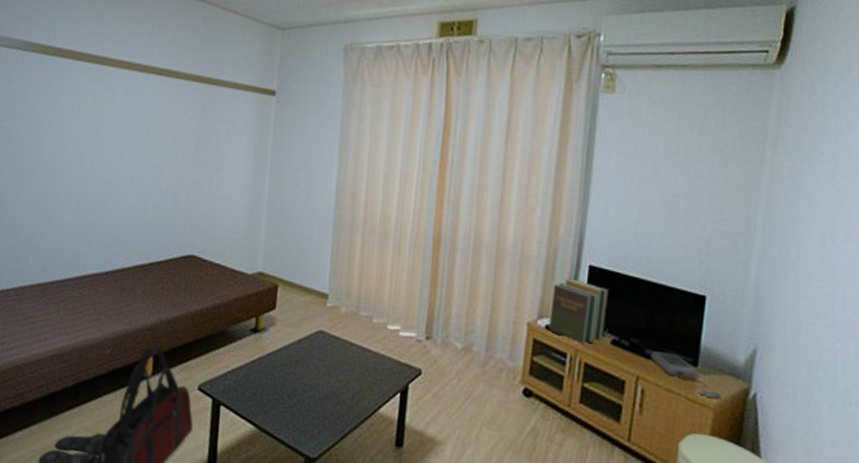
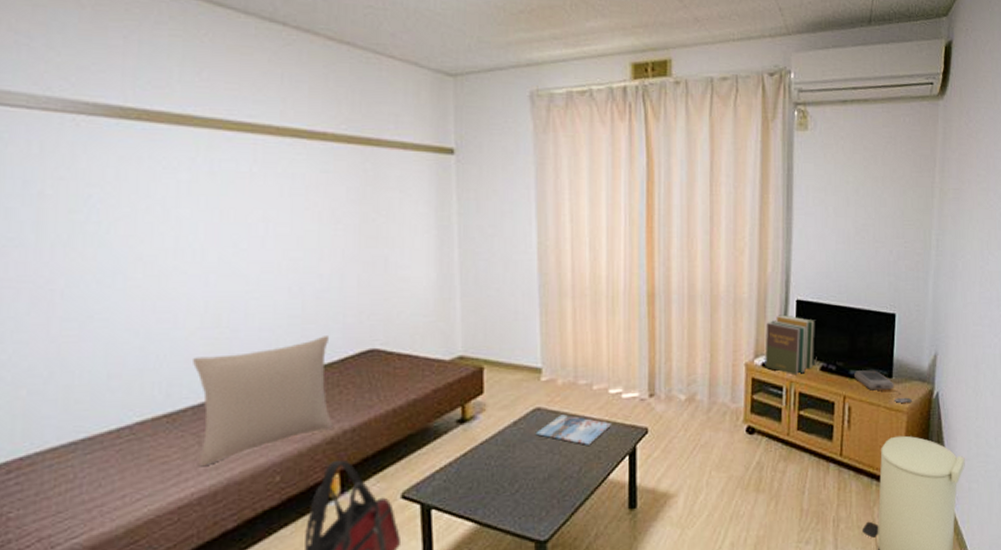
pillow: none [55,238,160,331] -> present [193,336,333,467]
magazine: none [316,341,388,375] -> present [535,414,612,445]

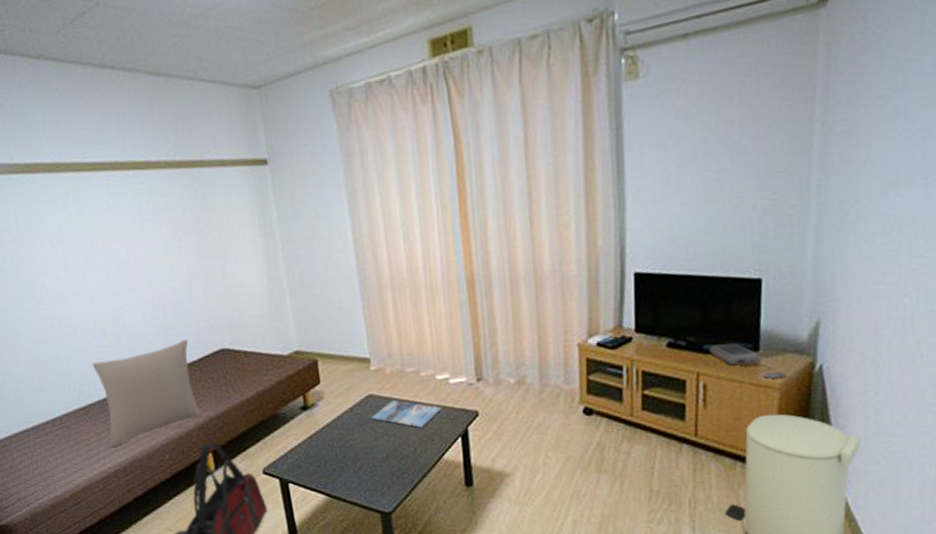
books: present [765,315,817,376] -> none [599,290,663,354]

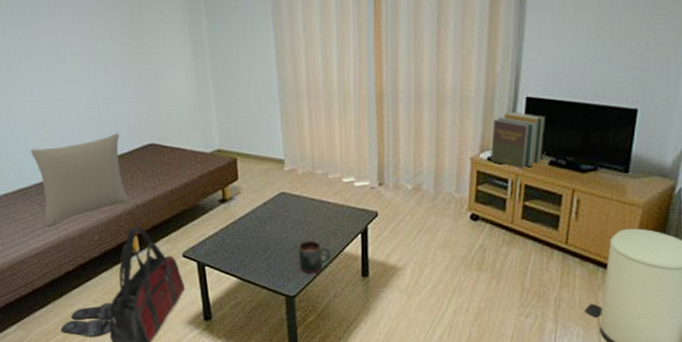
magazine: present [371,400,443,428] -> none [282,198,346,224]
mug: none [391,447,429,485] -> present [298,240,331,273]
books: none [599,290,663,354] -> present [490,111,546,169]
game console: present [709,343,787,380] -> none [586,165,651,198]

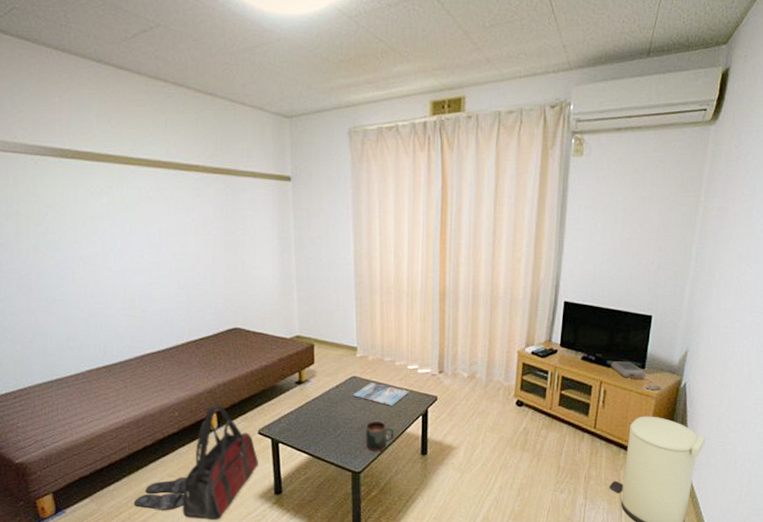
pillow: present [31,133,129,227] -> none [119,317,211,403]
magazine: none [282,198,346,224] -> present [352,382,410,406]
books: present [490,111,546,169] -> none [534,313,580,363]
game console: none [586,165,651,198] -> present [611,361,662,391]

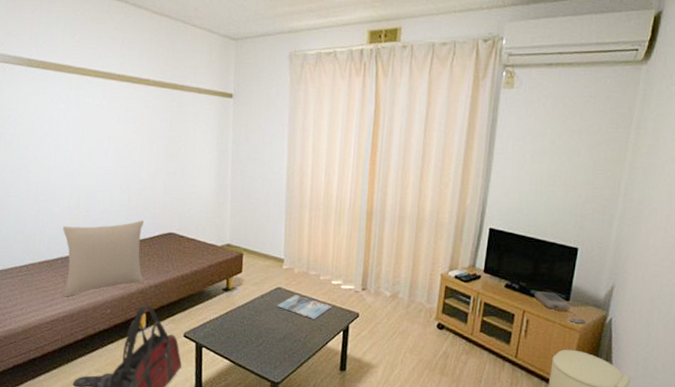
pillow: none [119,317,211,403] -> present [63,220,144,297]
mug: present [365,420,395,451] -> none [286,332,315,363]

